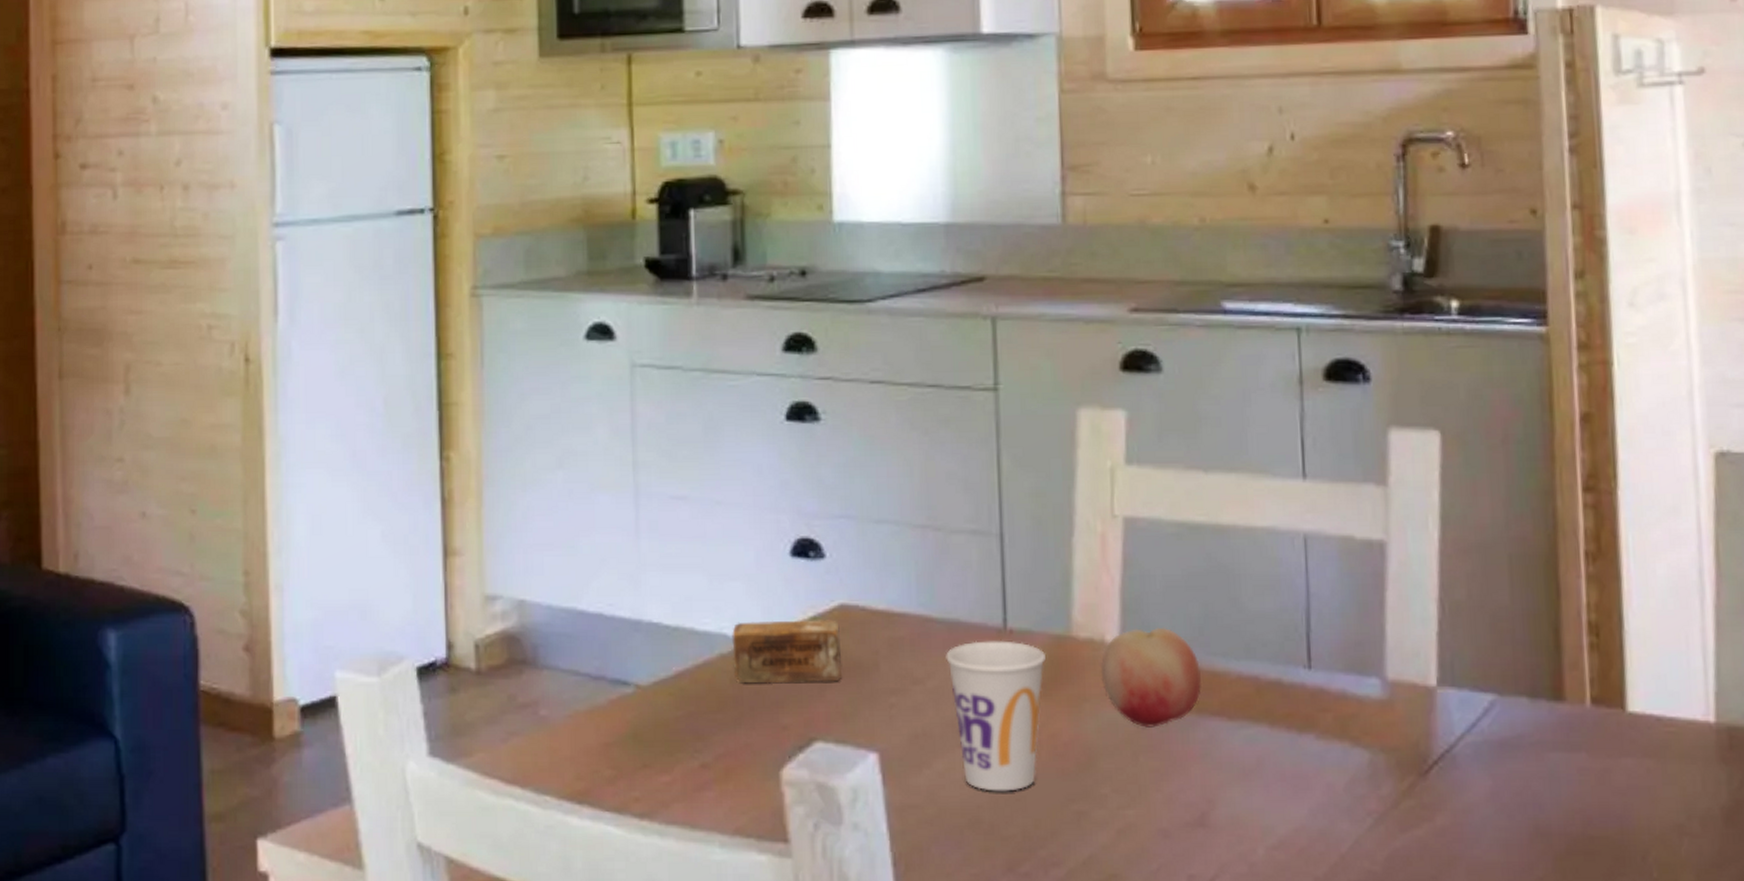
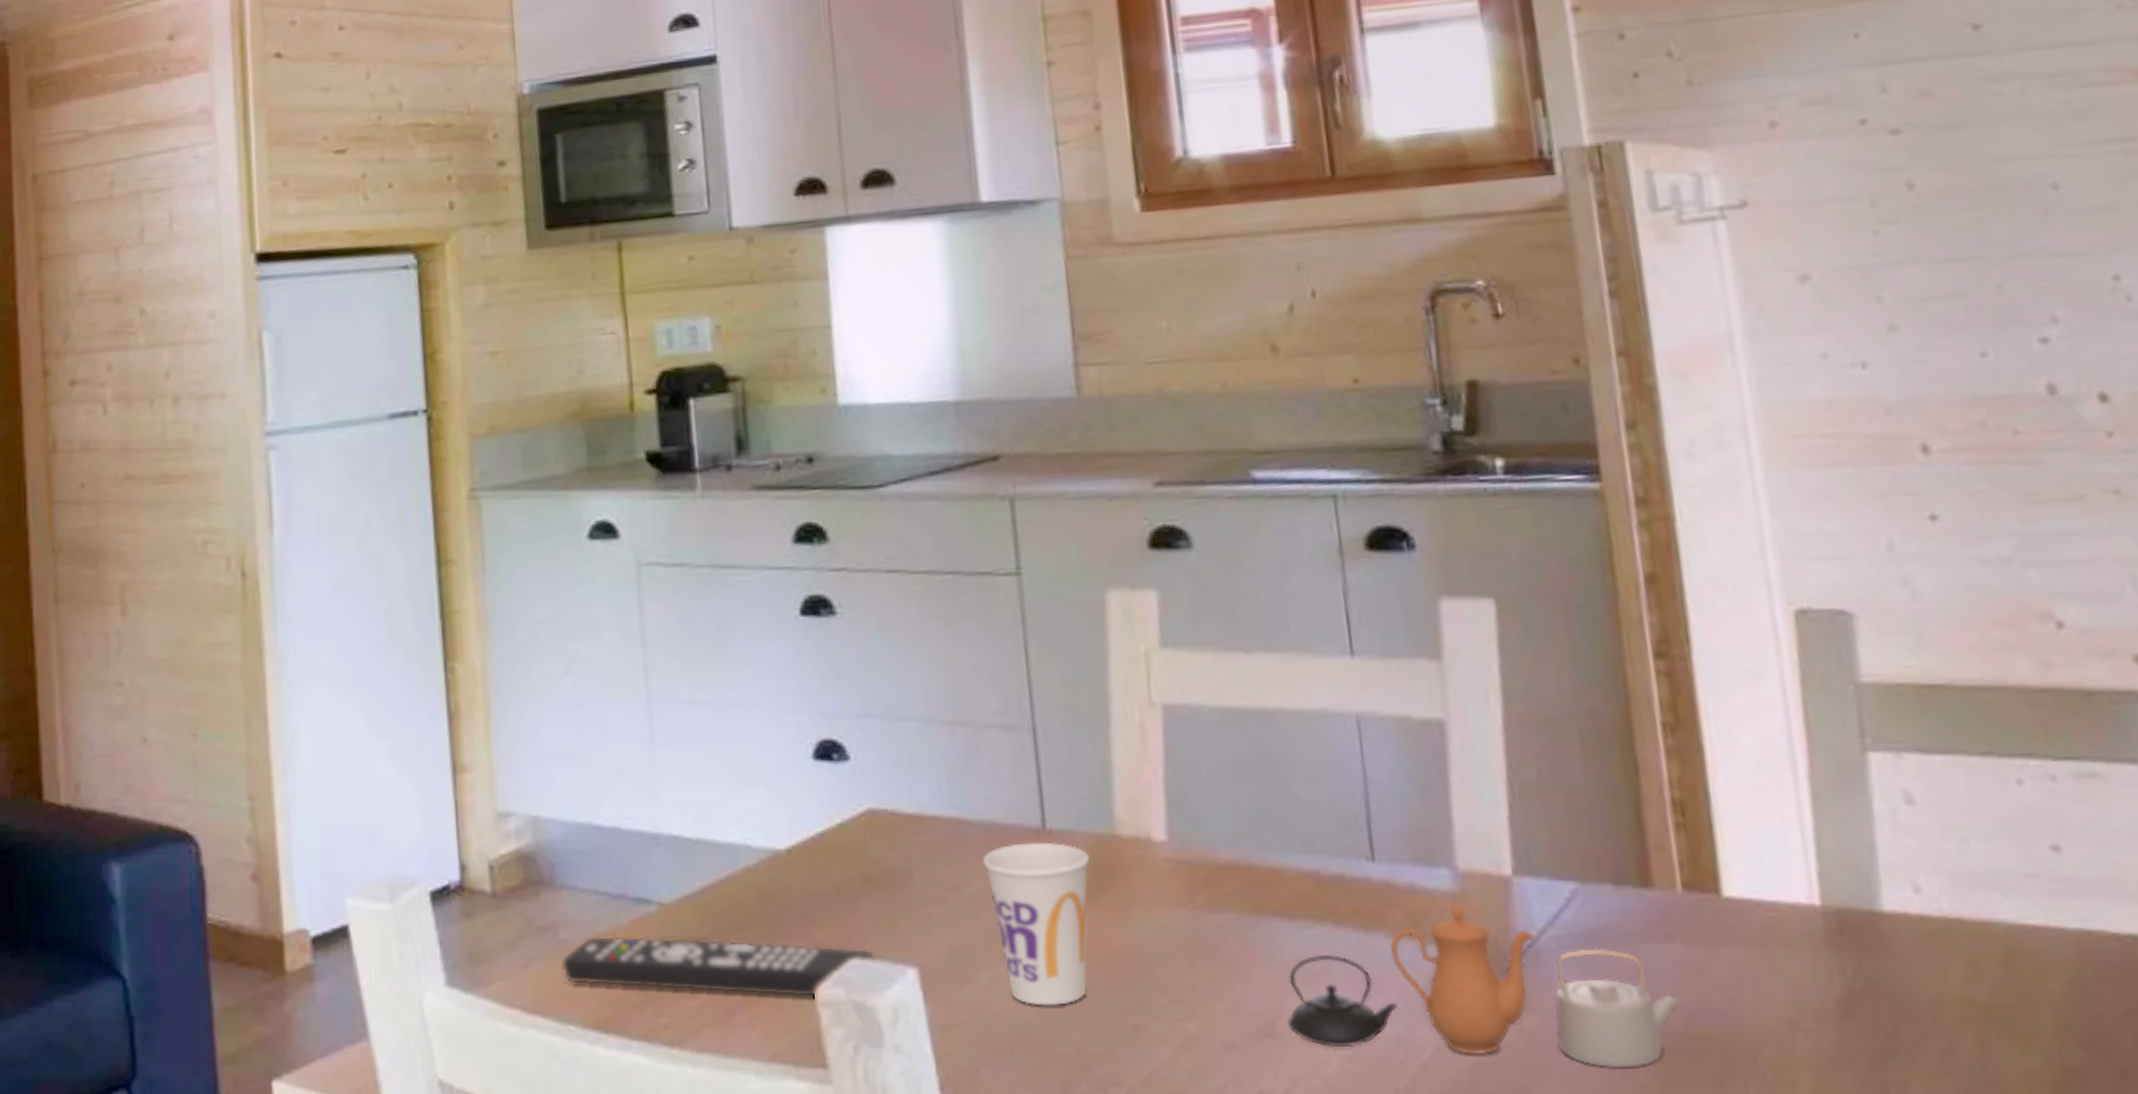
remote control: none [540,713,838,777] -> present [561,935,874,998]
soap bar: present [732,620,843,684] -> none [756,826,875,897]
fruit: present [1100,627,1203,728] -> none [1148,821,1259,931]
teapot: none [1219,711,1580,864] -> present [1287,905,1680,1069]

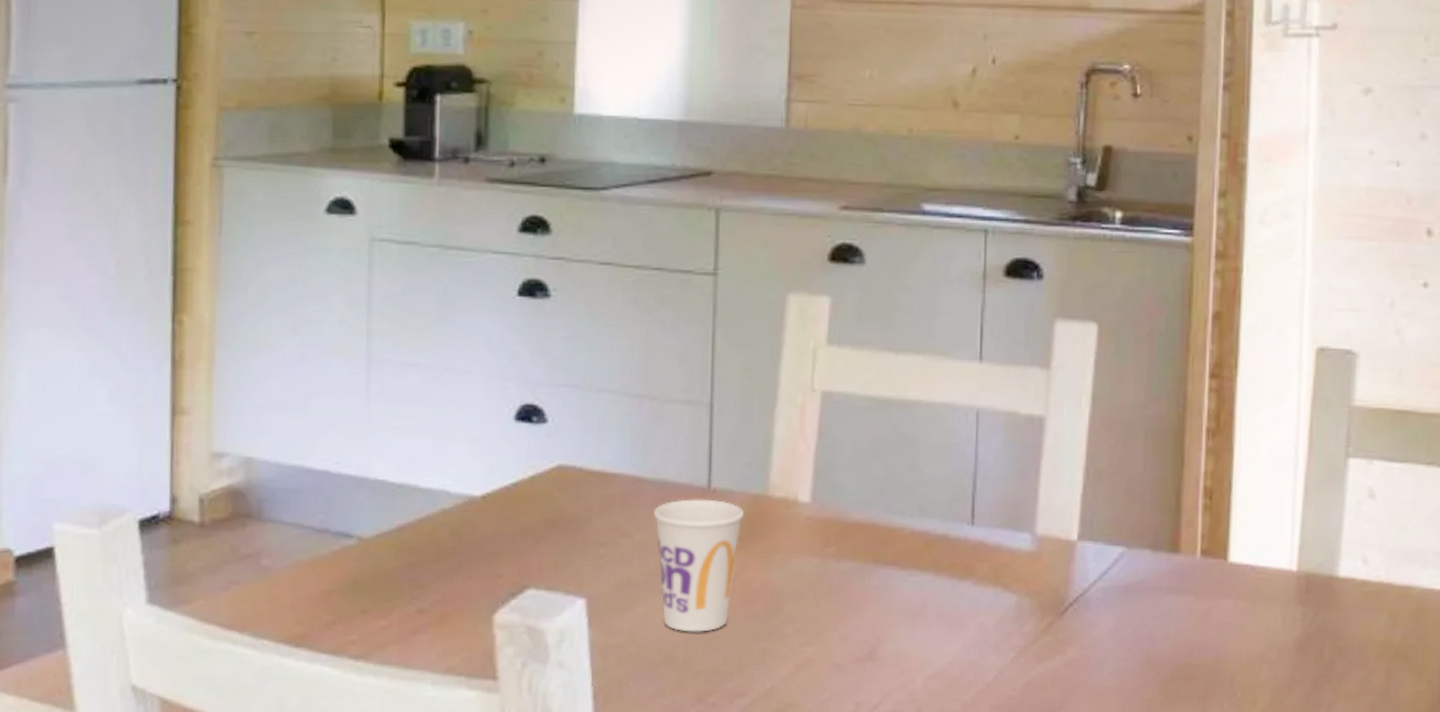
remote control: present [561,935,874,998] -> none [261,564,549,621]
teapot: present [1287,905,1680,1069] -> none [886,561,1185,689]

